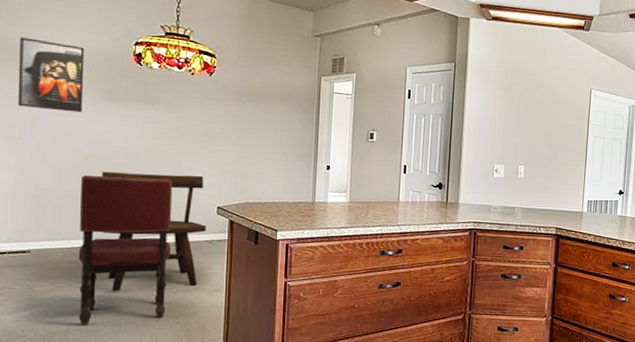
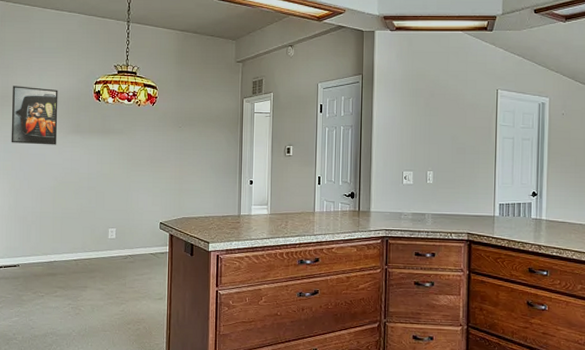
dining chair: present [78,175,173,324] -> none [54,198,125,329]
dining chair: present [102,171,206,291] -> none [71,194,151,300]

